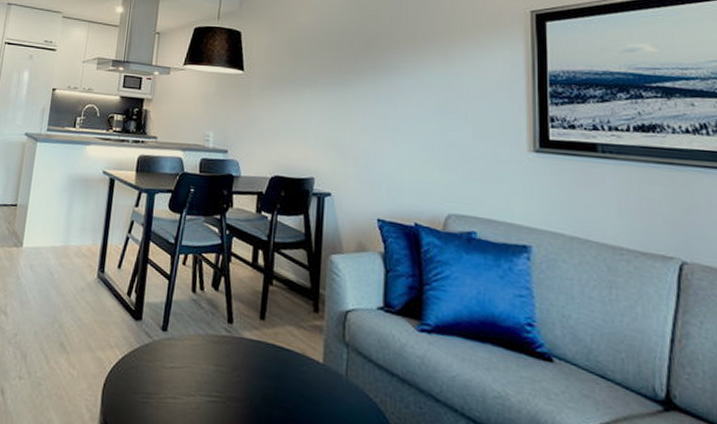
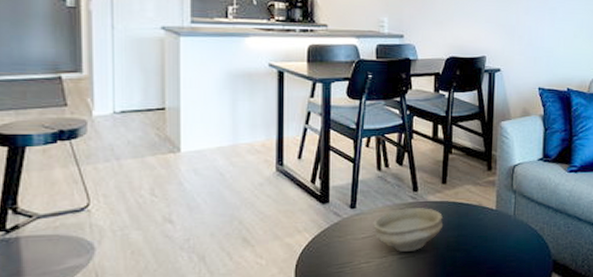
bowl: none [183,340,260,397] -> present [373,208,444,252]

